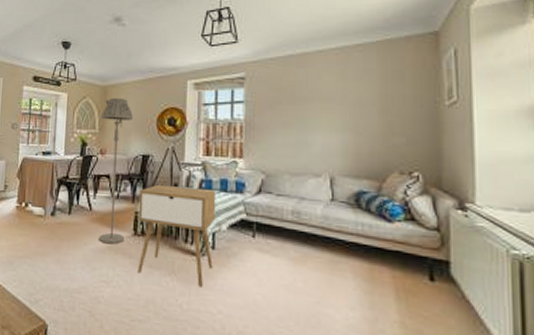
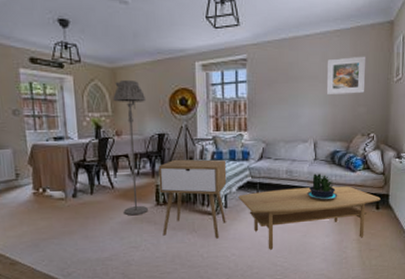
coffee table: none [230,234,436,320] -> present [239,186,381,250]
potted plant: none [321,219,367,258] -> present [307,173,338,200]
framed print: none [346,74,402,121] -> present [326,56,366,96]

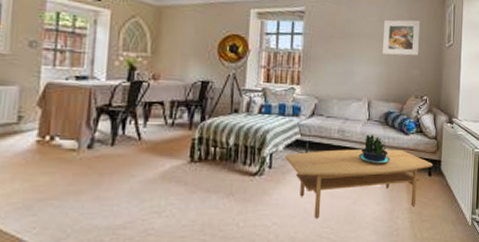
floor lamp: present [113,79,148,216] -> none [148,19,193,174]
nightstand: present [158,159,227,239] -> none [193,110,275,204]

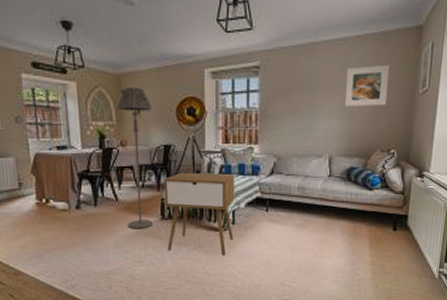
floor lamp: none [148,19,193,174] -> present [118,87,153,229]
nightstand: none [193,110,275,204] -> present [164,172,235,256]
coffee table: present [285,149,433,219] -> none [247,205,399,269]
potted plant: present [359,135,391,164] -> none [319,191,353,219]

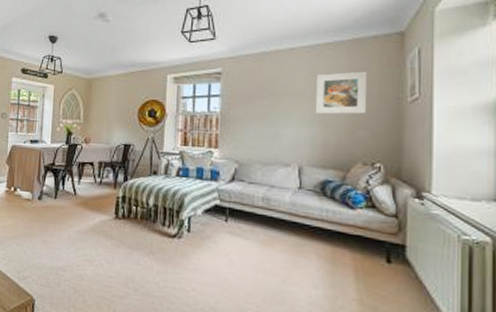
floor lamp: present [118,87,153,229] -> none [82,90,117,227]
nightstand: present [164,172,235,256] -> none [118,171,193,267]

